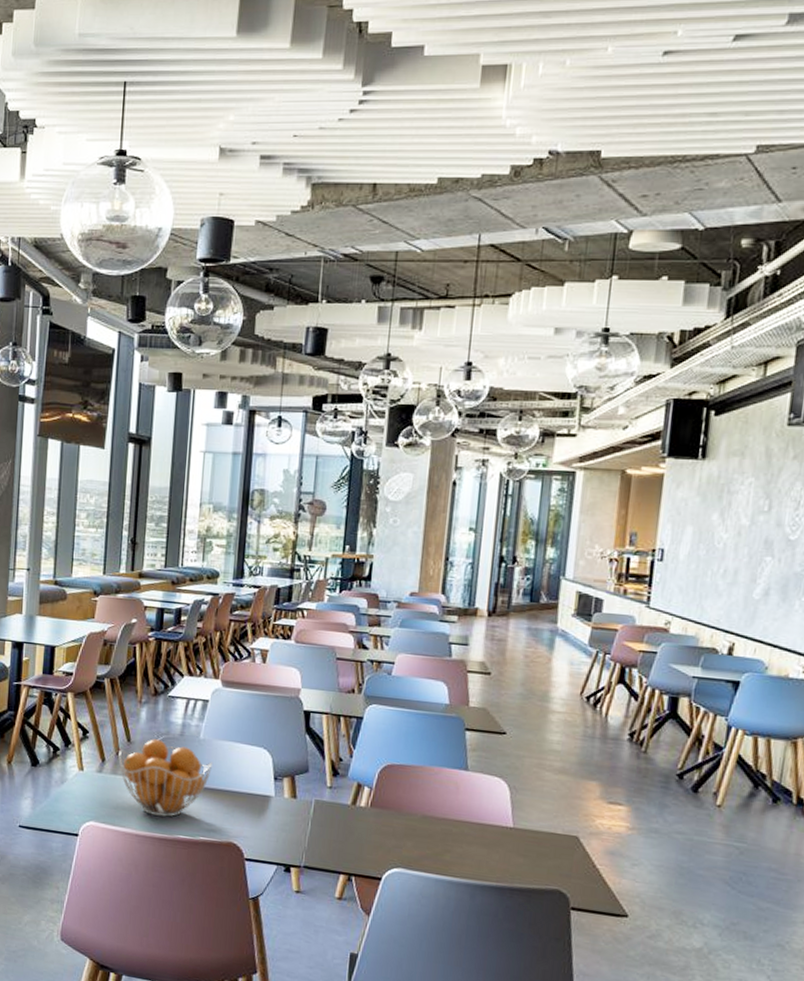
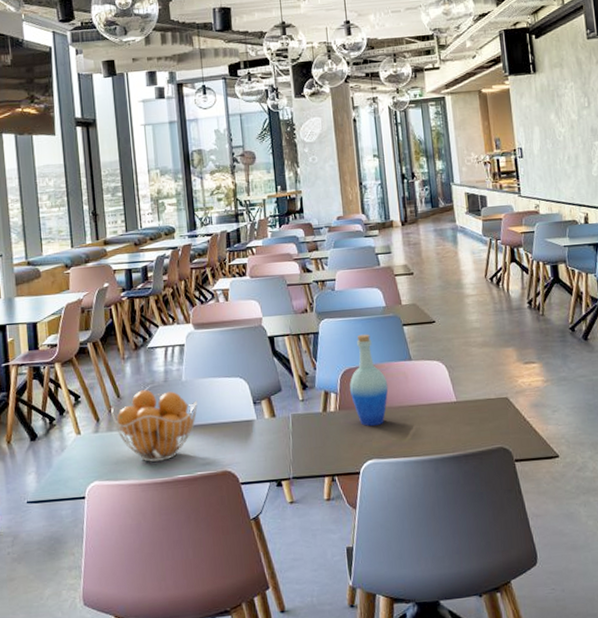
bottle: none [386,729,434,834] -> present [349,334,389,427]

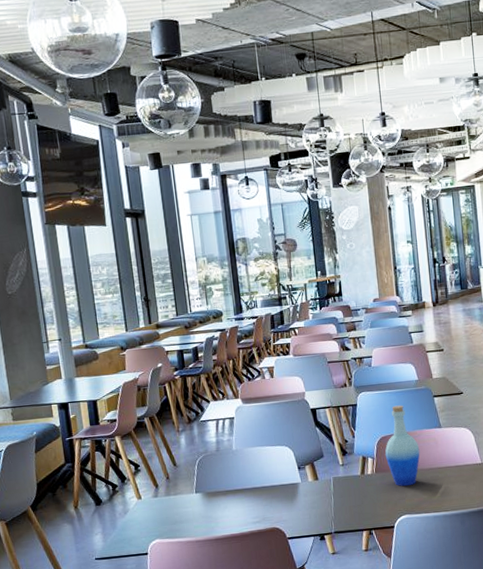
fruit basket: present [111,389,198,462] -> none [168,458,248,522]

